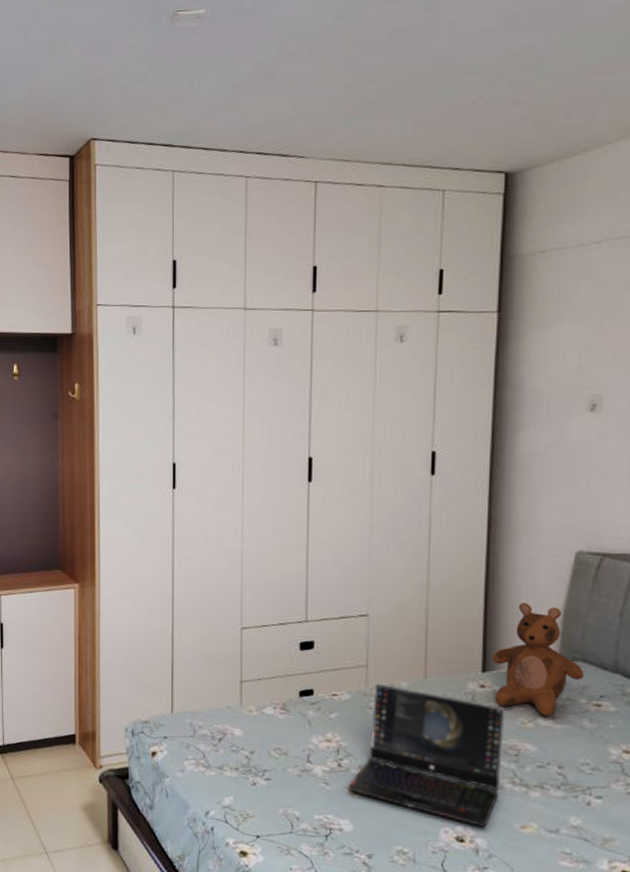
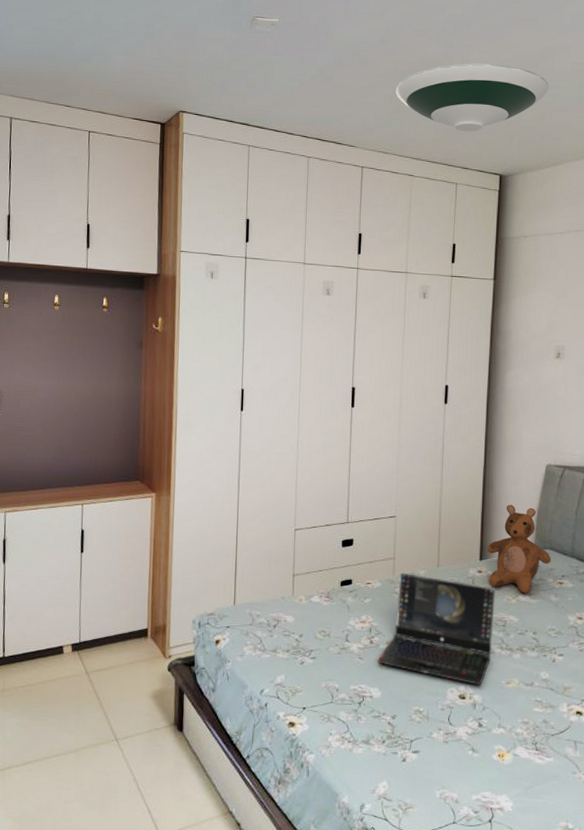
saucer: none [358,23,577,121] -> present [396,63,549,132]

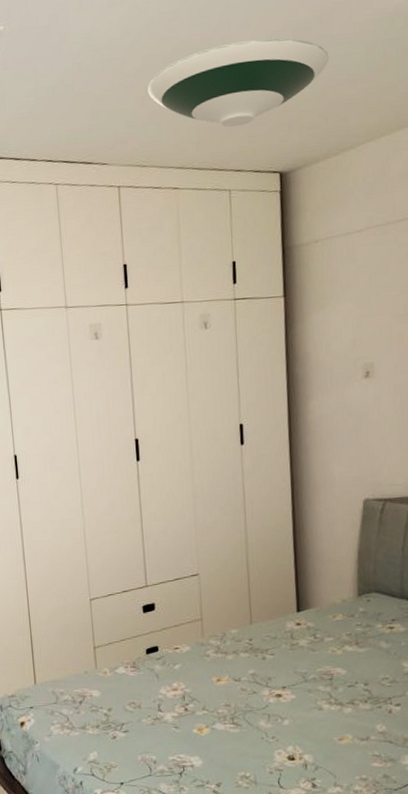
laptop computer: present [377,572,496,685] -> none [194,633,320,744]
teddy bear: present [486,505,551,593] -> none [303,548,378,643]

